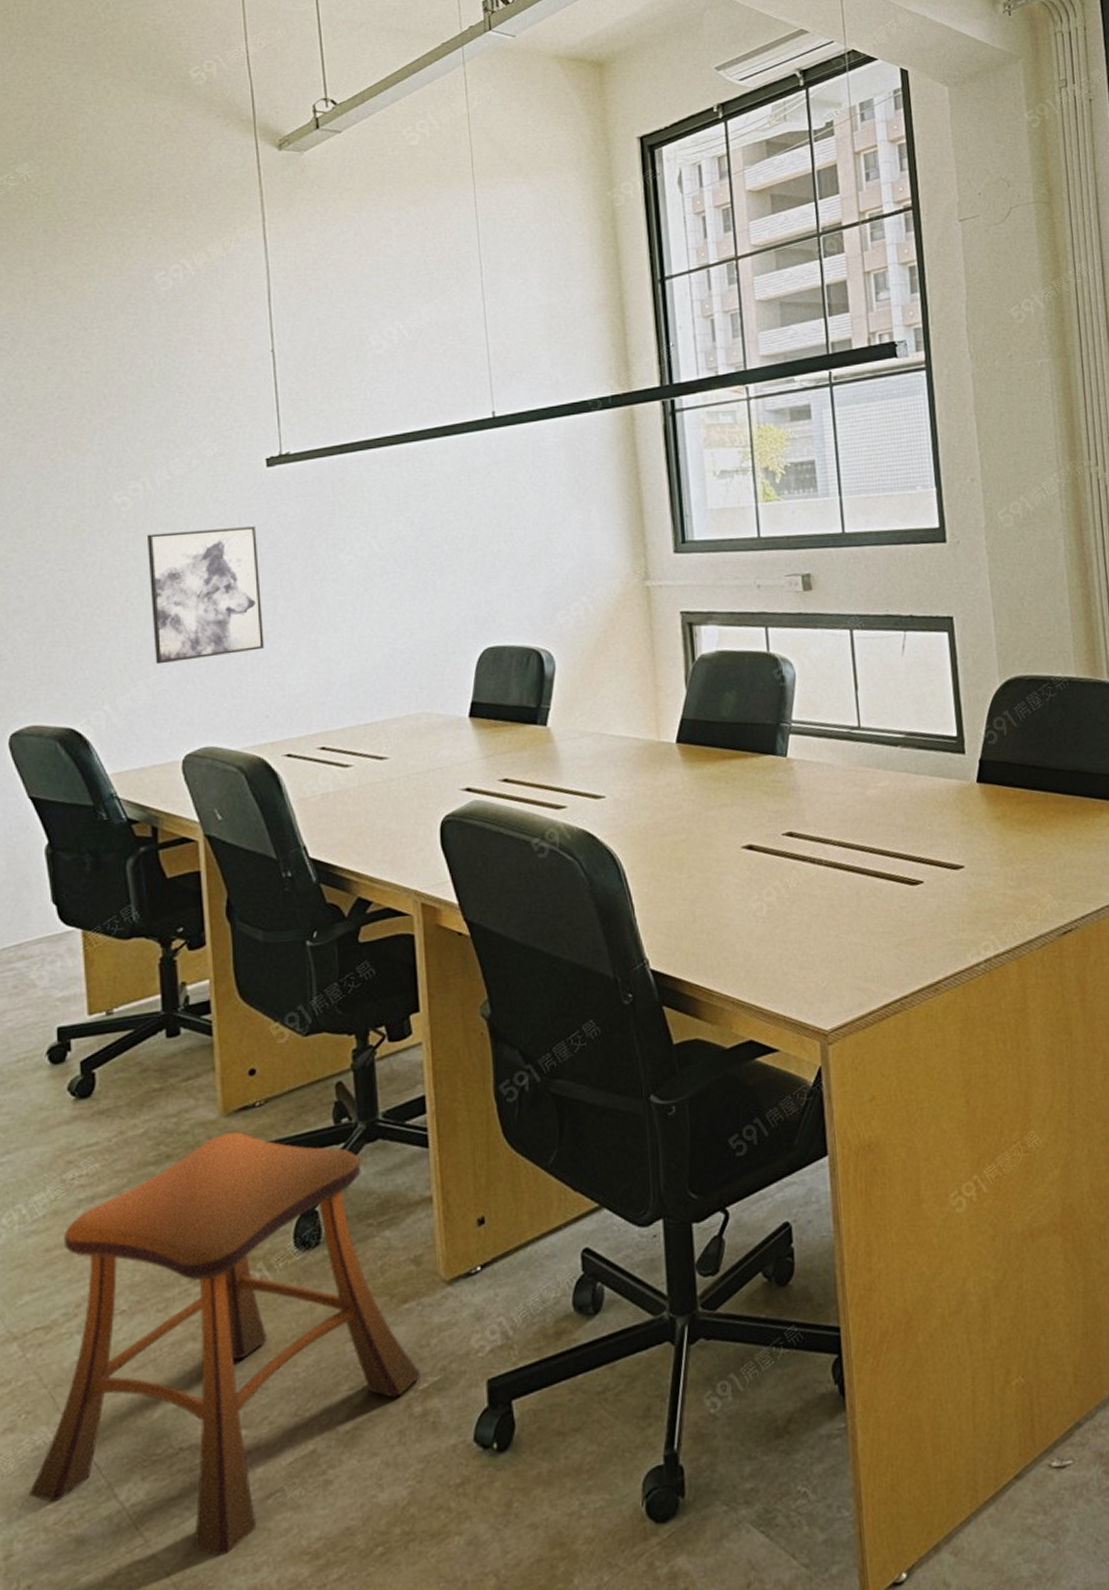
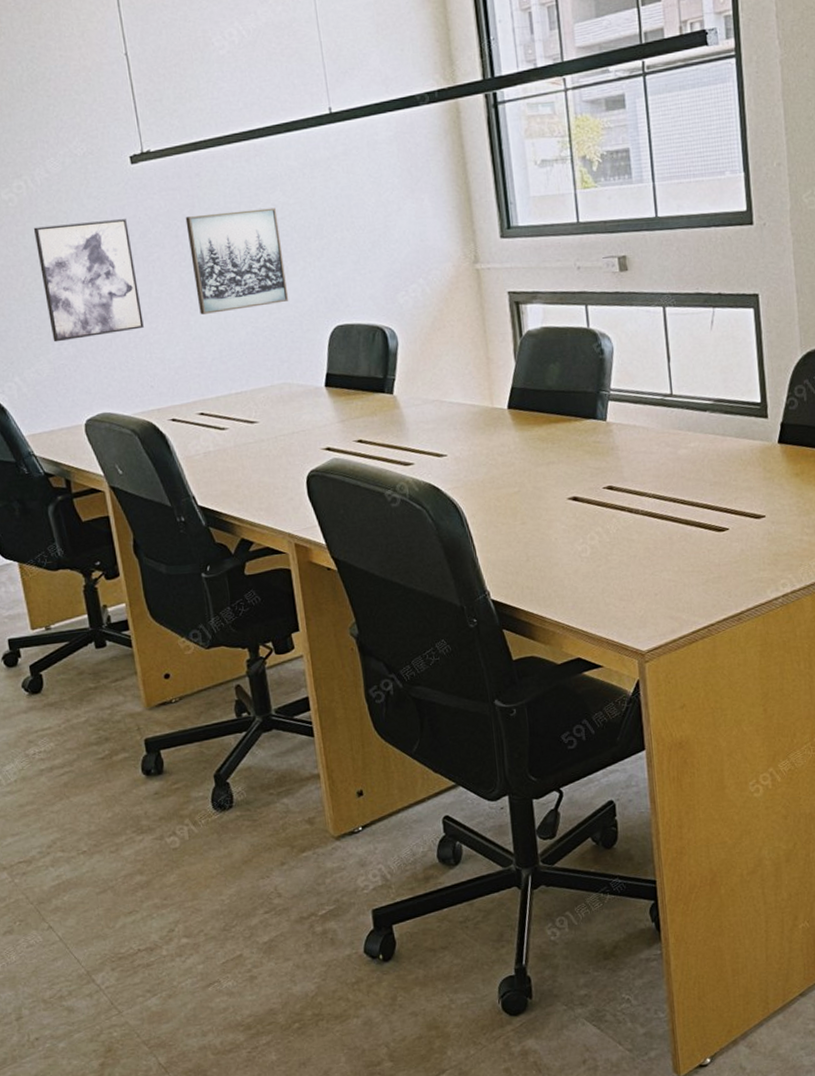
stool: present [30,1132,421,1557] -> none [29,722,319,1025]
wall art: none [323,516,434,634] -> present [185,207,289,315]

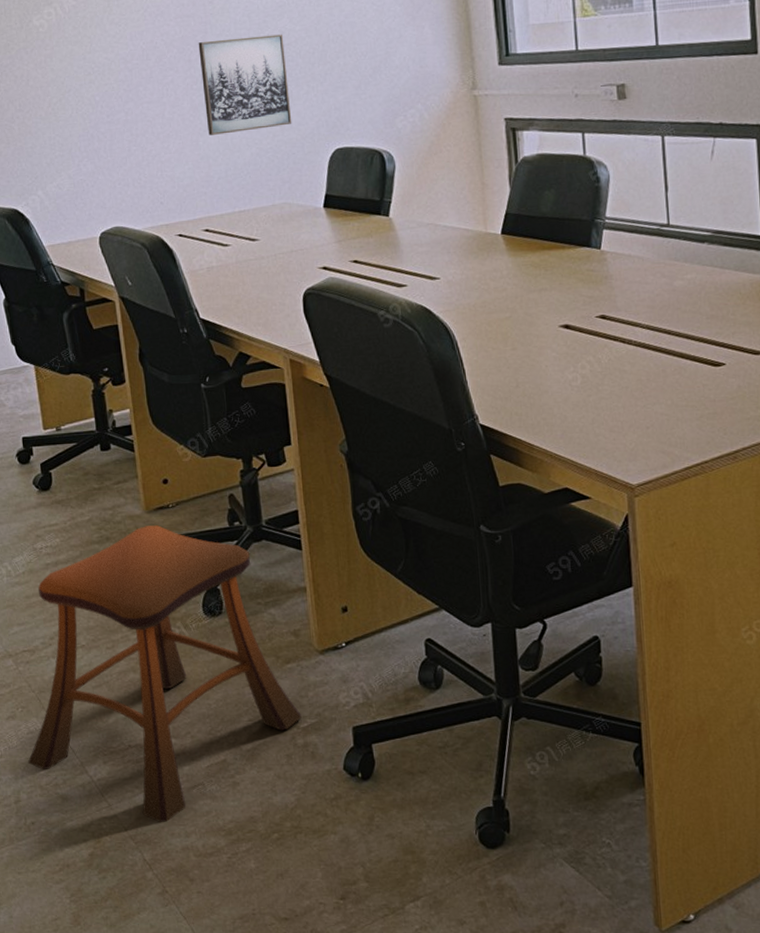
stool: none [29,722,319,1025] -> present [28,525,302,823]
wall art: present [33,219,144,342] -> none [60,44,156,159]

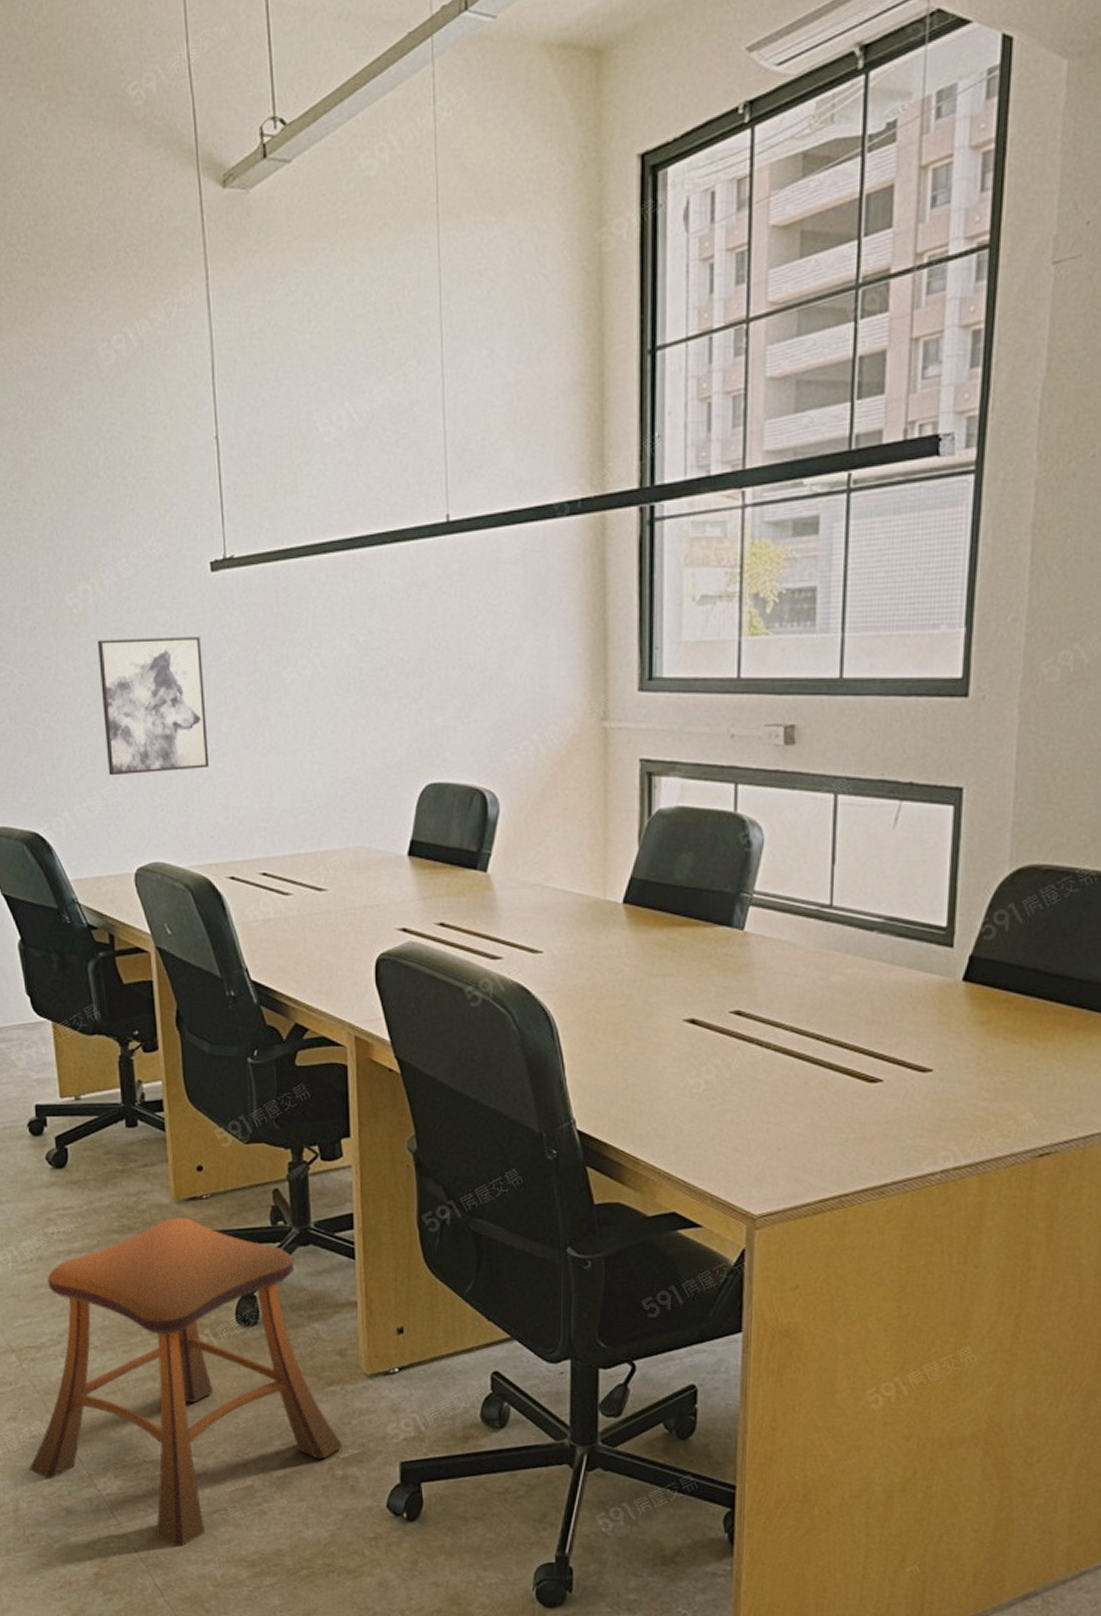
wall art: none [60,44,156,159] -> present [97,637,209,776]
wall art: present [198,34,292,135] -> none [266,635,376,757]

